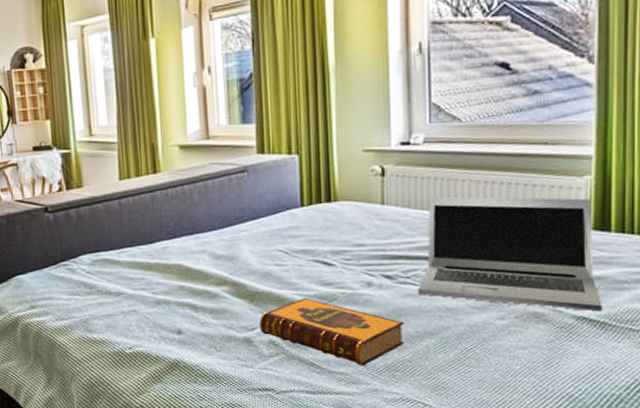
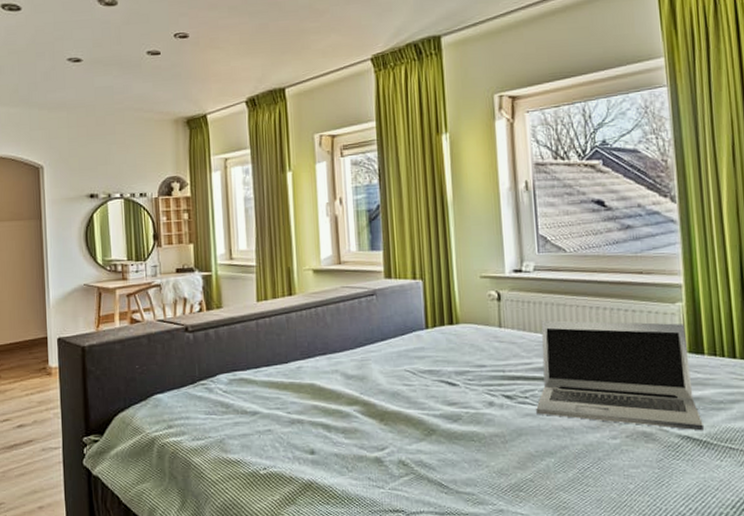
hardback book: present [259,297,404,366] -> none [389,416,526,486]

